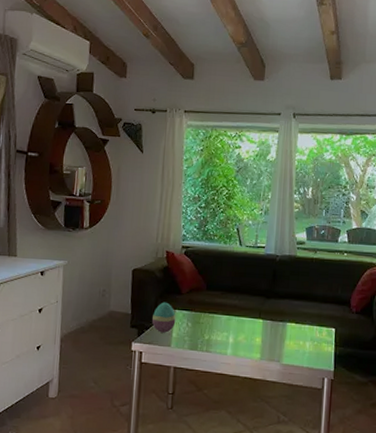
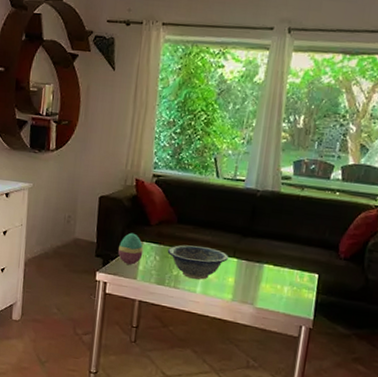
decorative bowl: none [198,310,254,342] -> present [167,244,228,280]

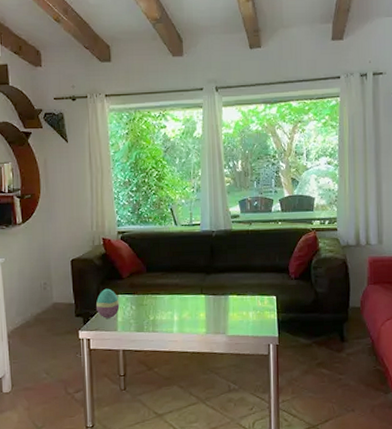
decorative bowl: present [167,244,228,280] -> none [141,289,197,321]

